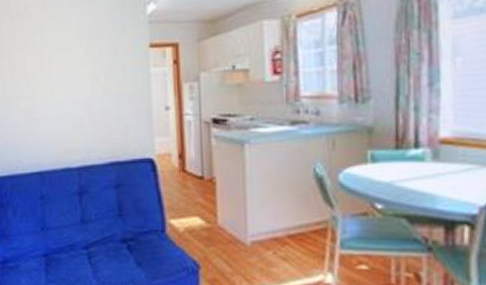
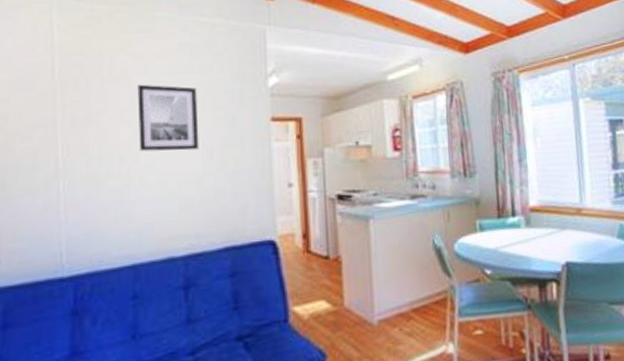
wall art: none [37,18,88,78] -> present [137,84,199,152]

